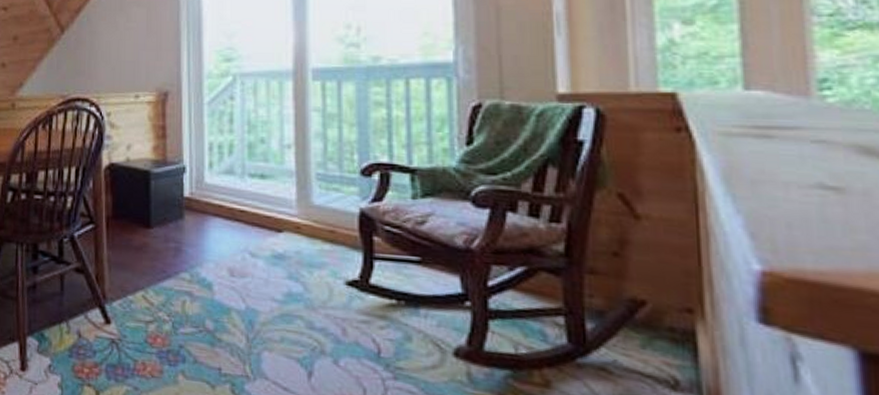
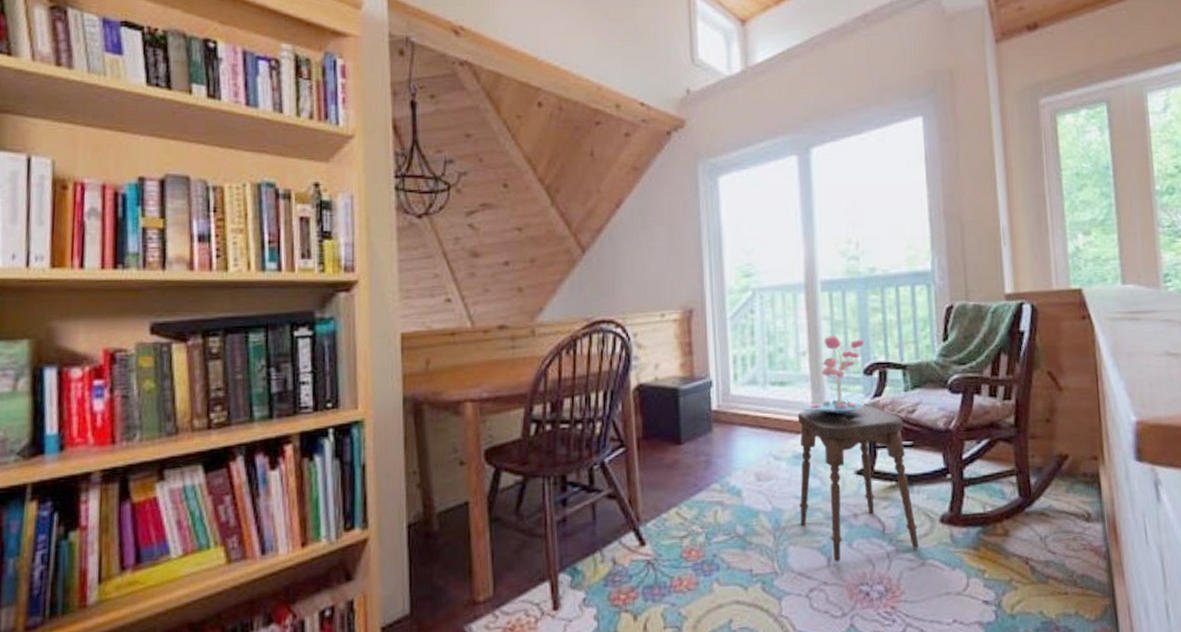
stool: none [277,207,425,381] -> present [797,404,919,562]
decorative tree: none [284,128,363,217] -> present [802,335,865,414]

